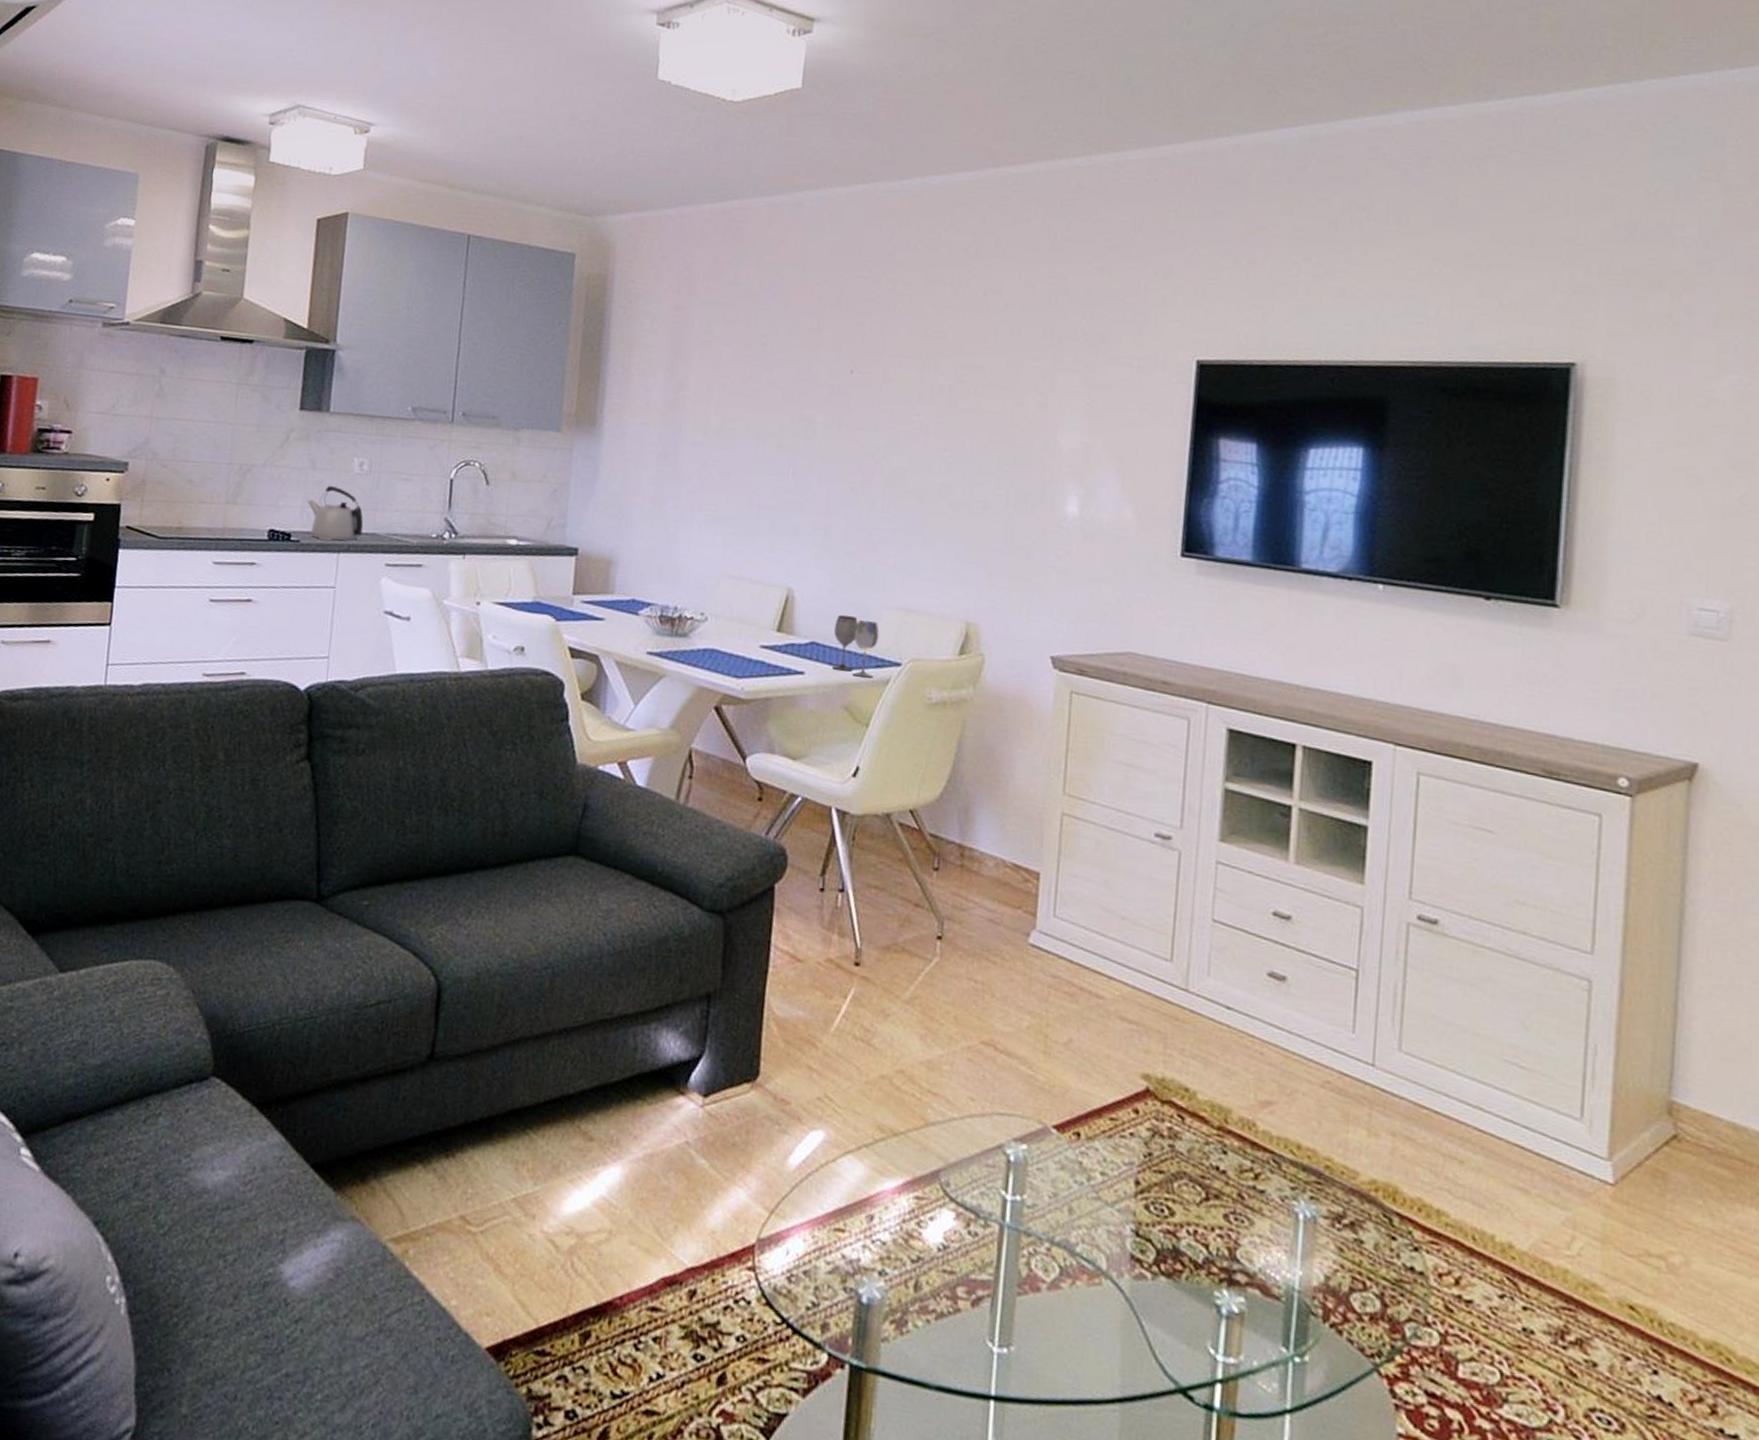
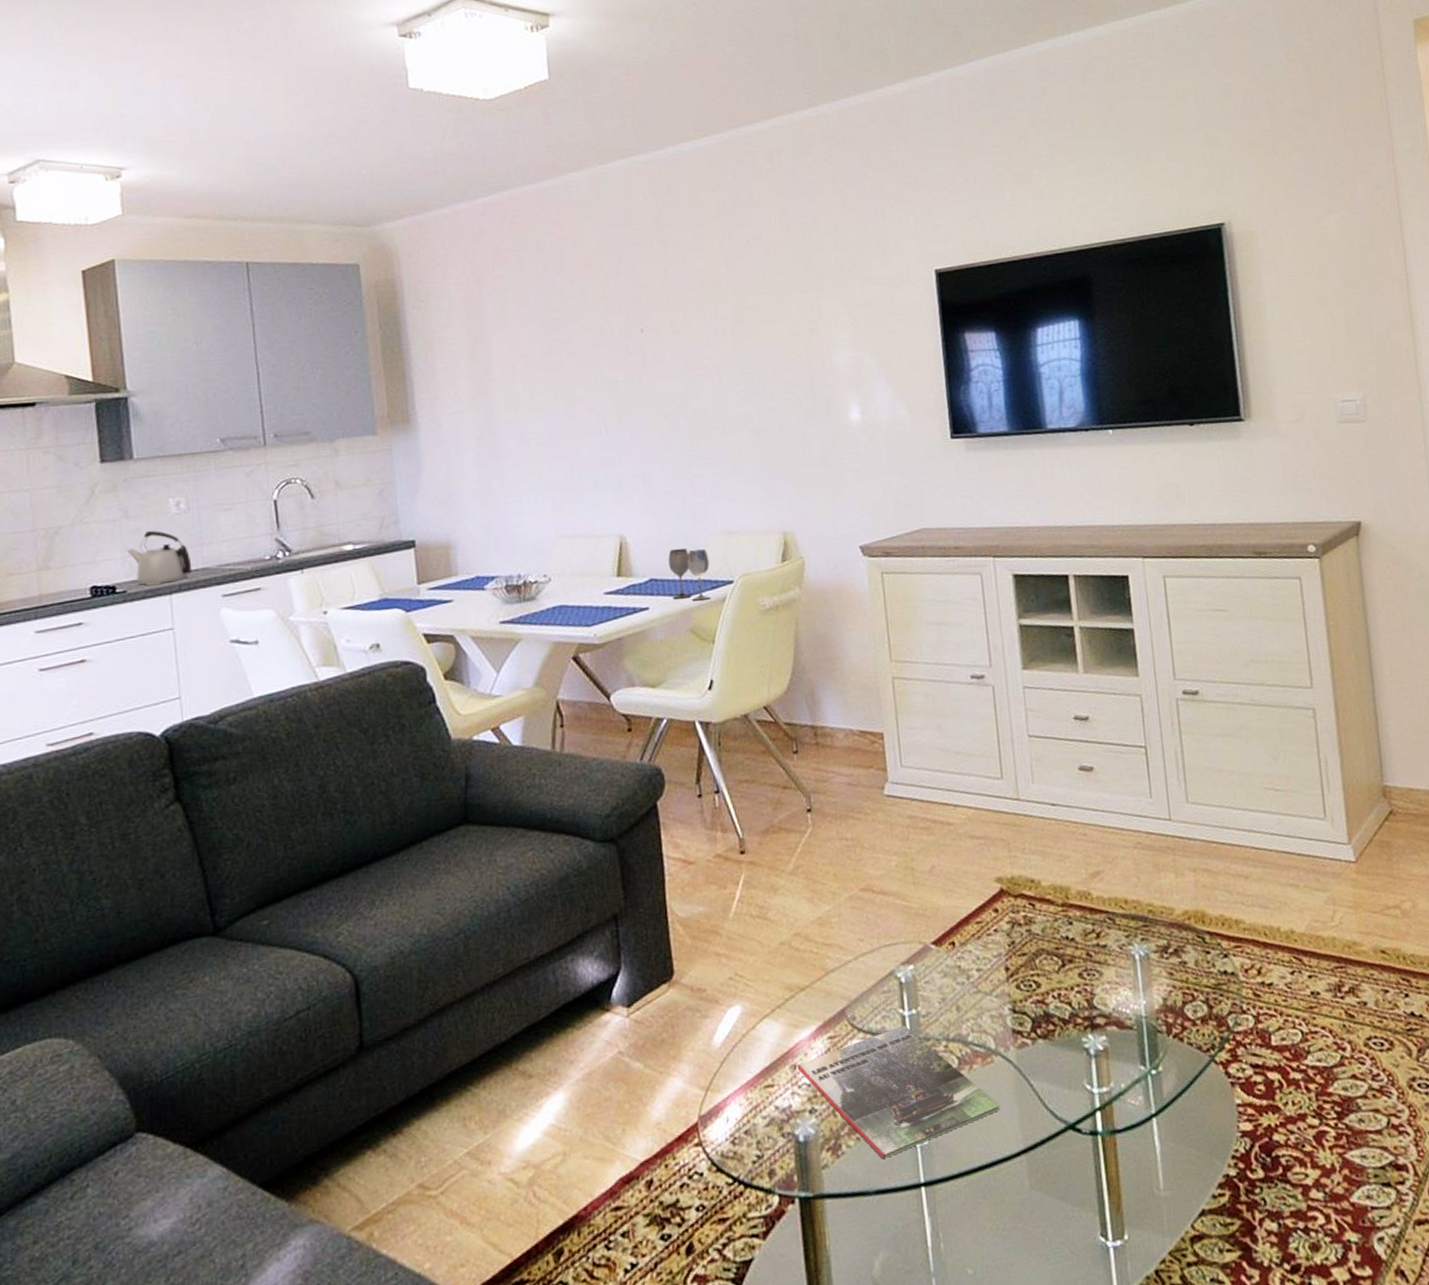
magazine: none [874,1209,1100,1355] -> present [797,1025,1000,1160]

